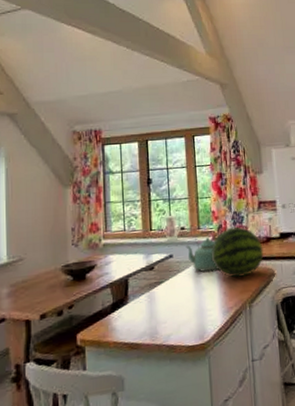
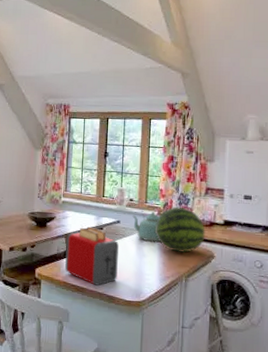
toaster: none [112,268,176,337] -> present [65,226,119,286]

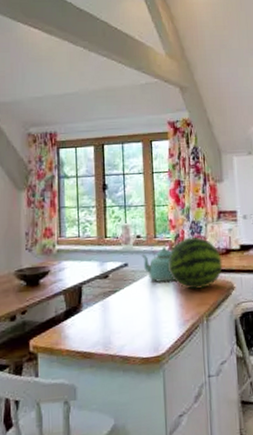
toaster: present [65,226,119,286] -> none [65,276,130,347]

